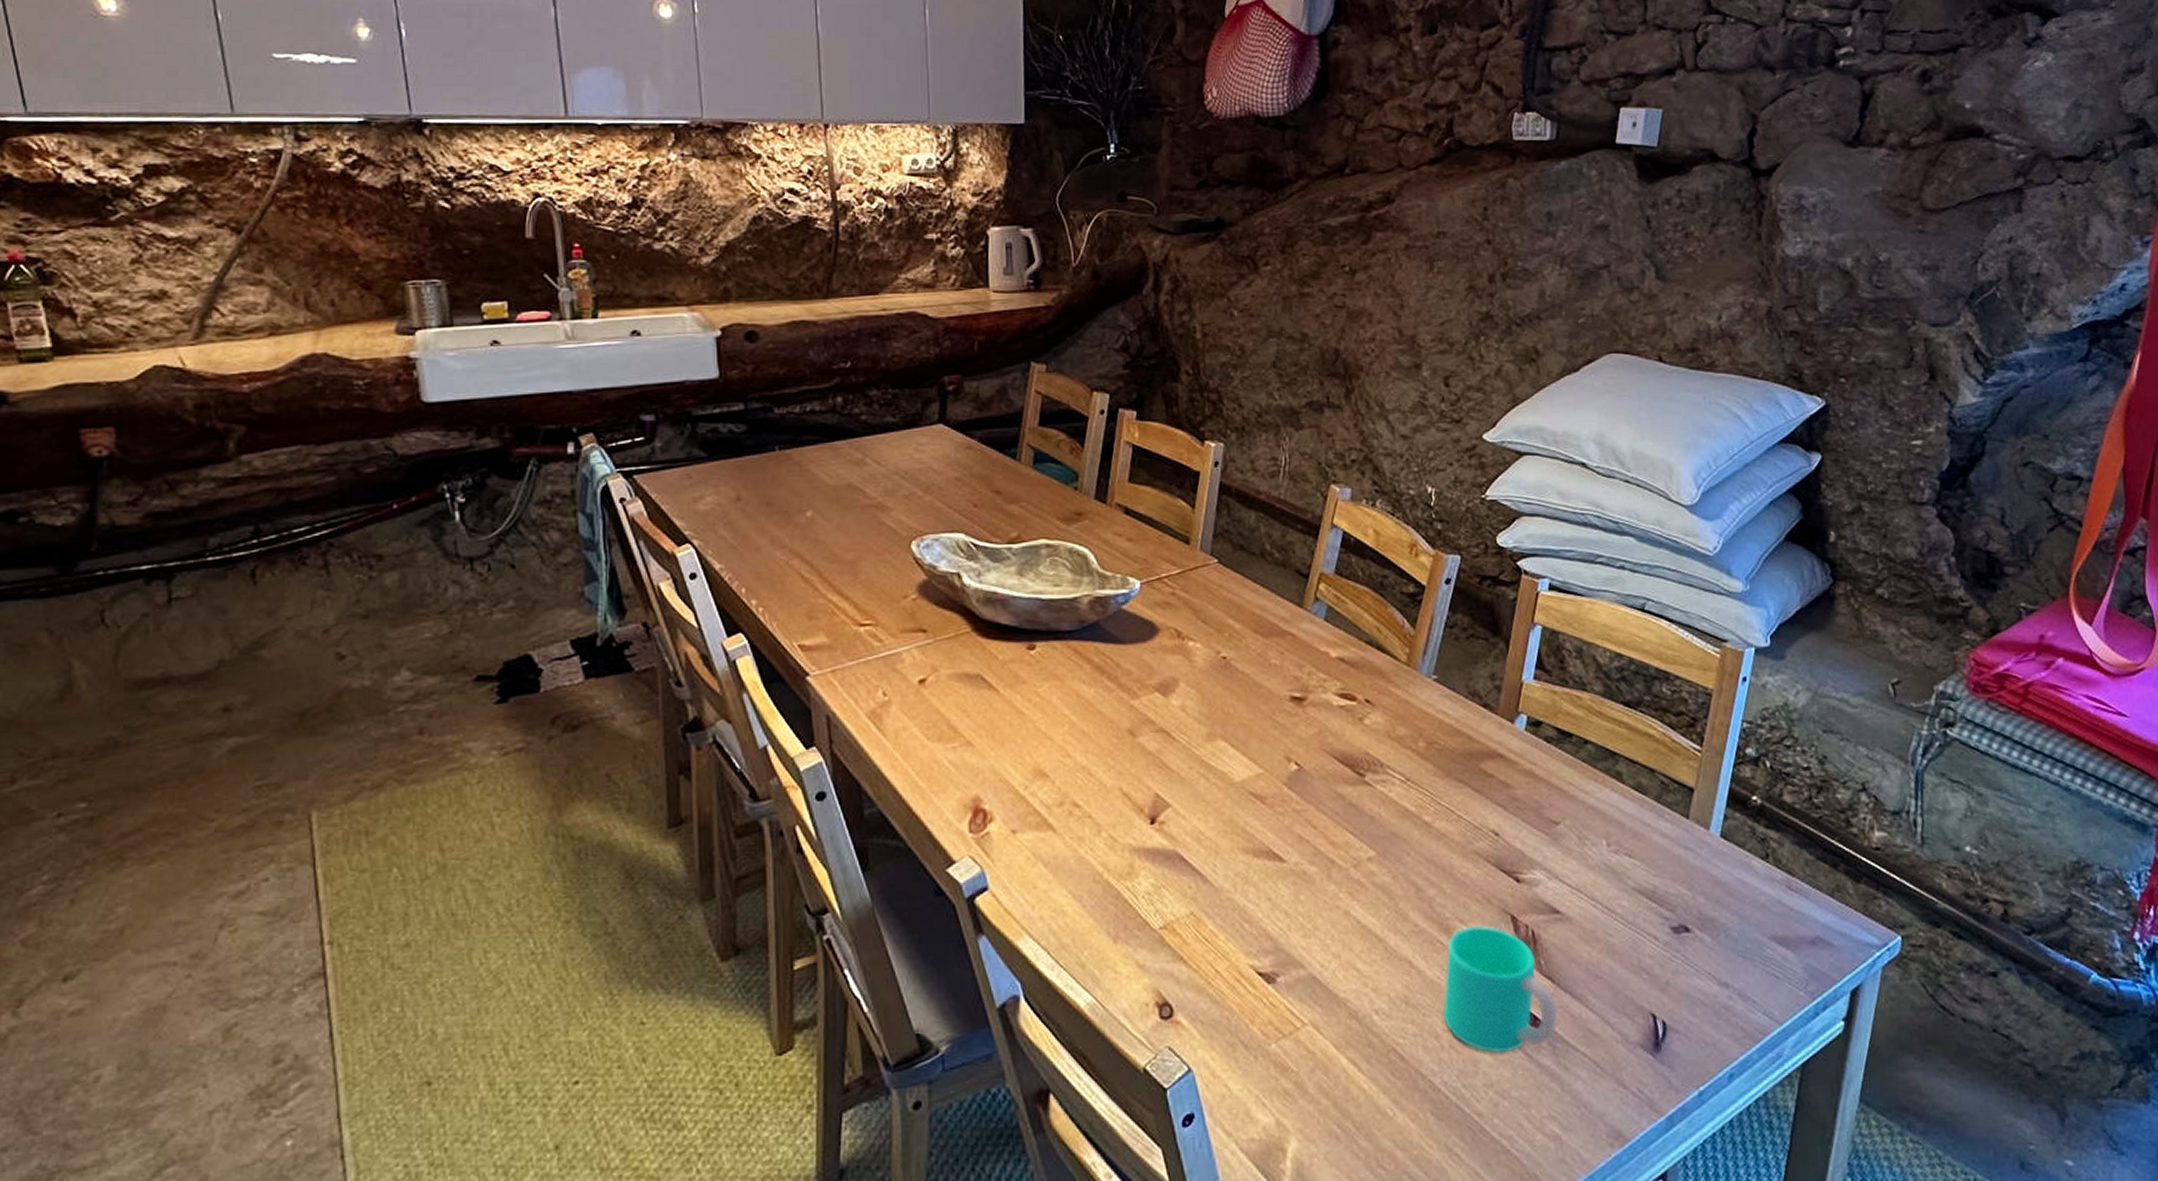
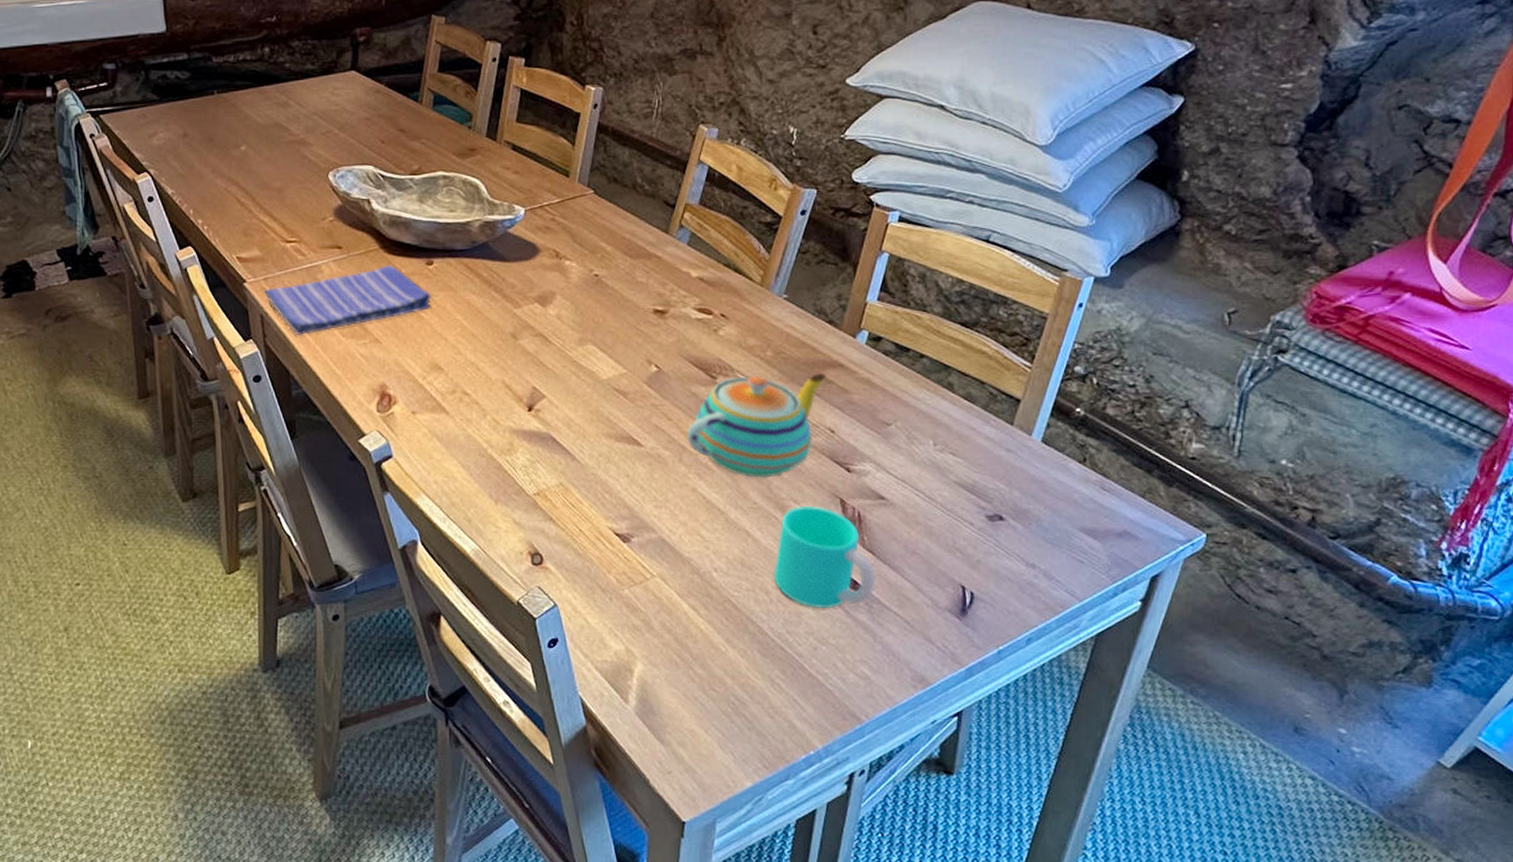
dish towel: none [831,651,1035,741] -> present [264,266,433,336]
teapot: none [1333,764,1486,895] -> present [686,372,827,478]

